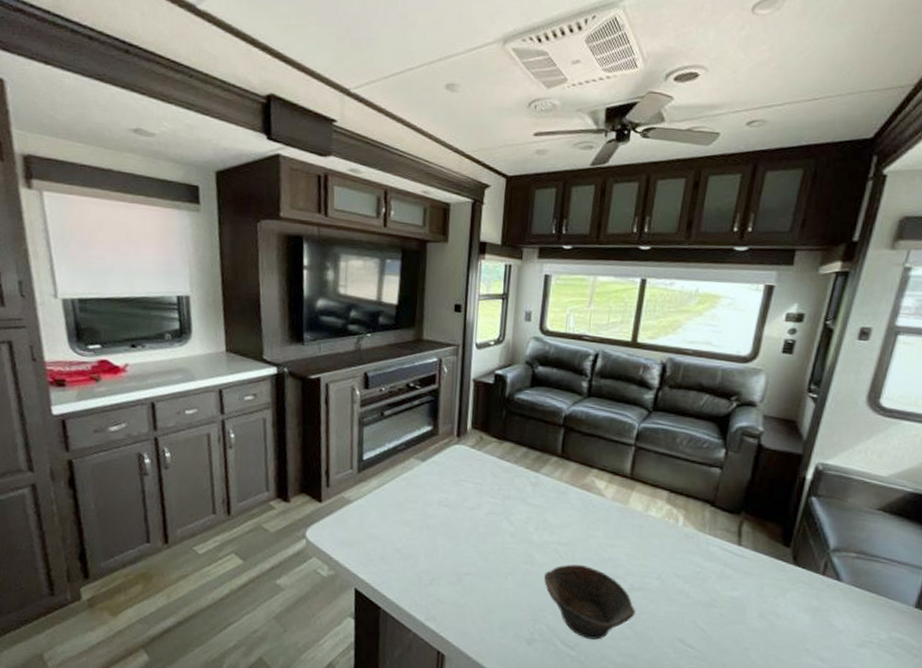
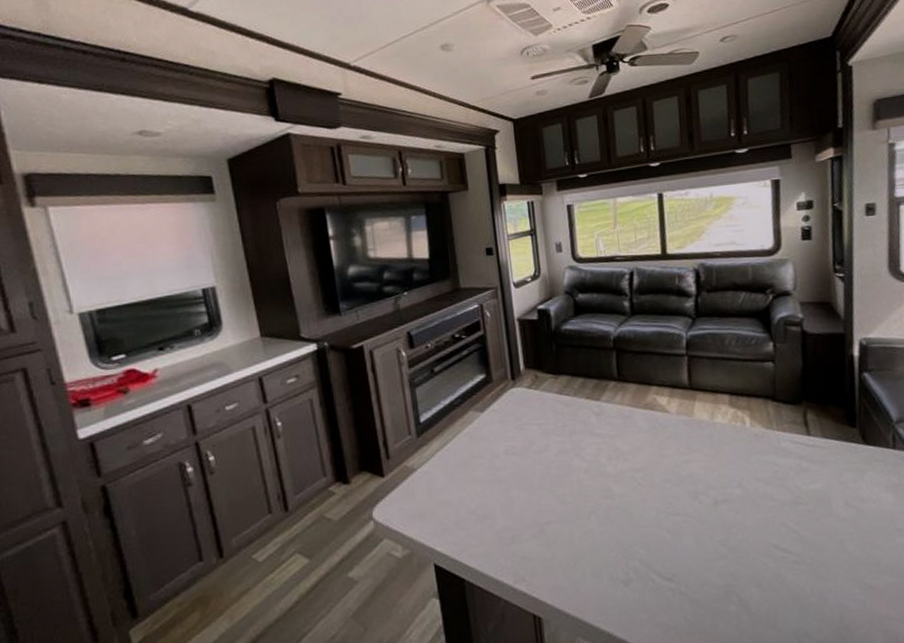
bowl: present [544,564,636,640] -> none [627,488,726,566]

